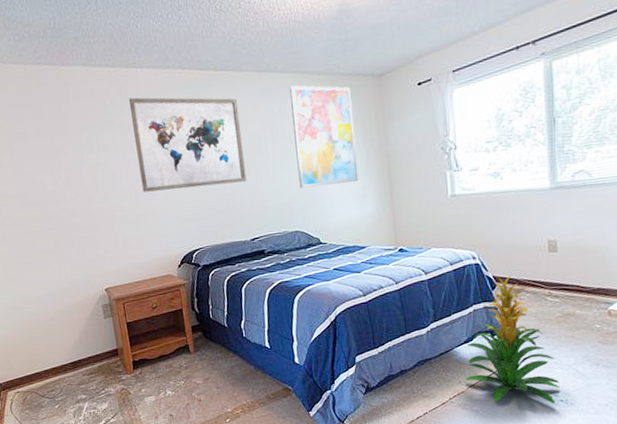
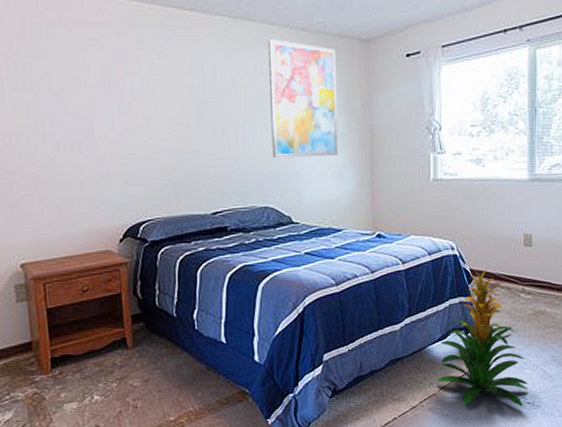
wall art: present [129,97,247,193] -> none [71,28,212,146]

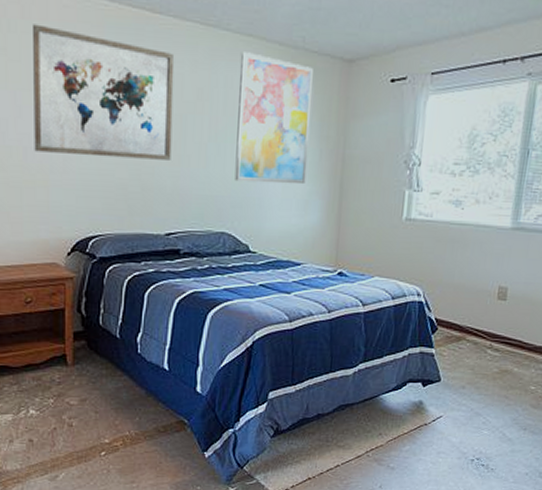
wall art: none [71,28,212,146] -> present [33,24,175,160]
indoor plant: present [437,269,528,407] -> none [387,320,484,468]

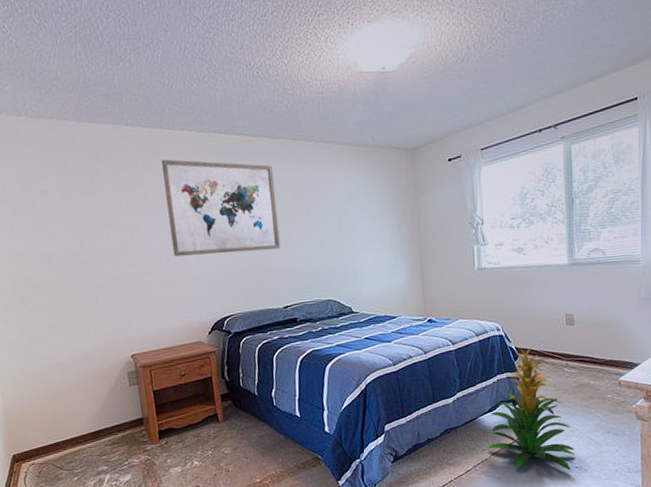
wall art: present [234,52,313,185] -> none [324,155,391,258]
indoor plant: none [387,320,484,468] -> present [489,347,576,471]

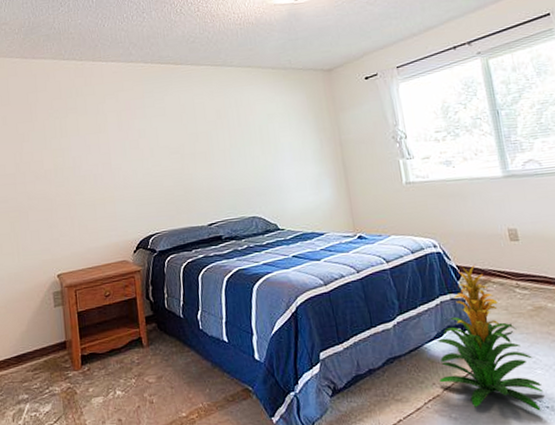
wall art: present [162,159,281,257] -> none [93,87,204,177]

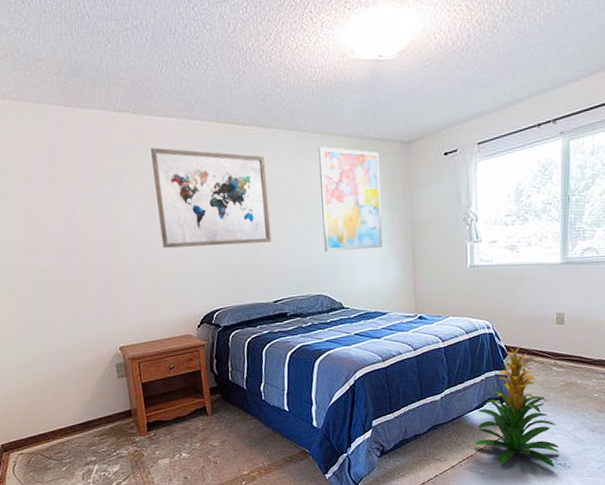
wall art: none [93,87,204,177] -> present [151,147,272,248]
wall art: none [244,78,314,175] -> present [317,146,383,253]

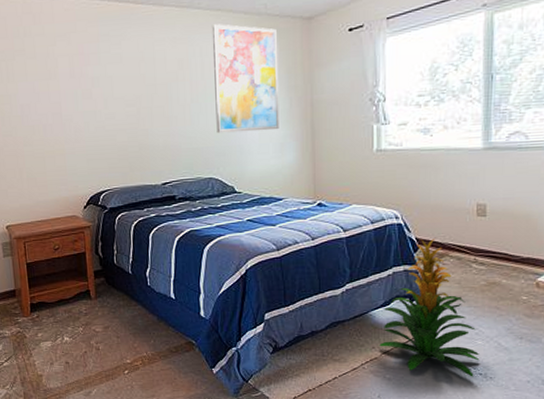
wall art: present [151,147,272,248] -> none [43,27,161,128]

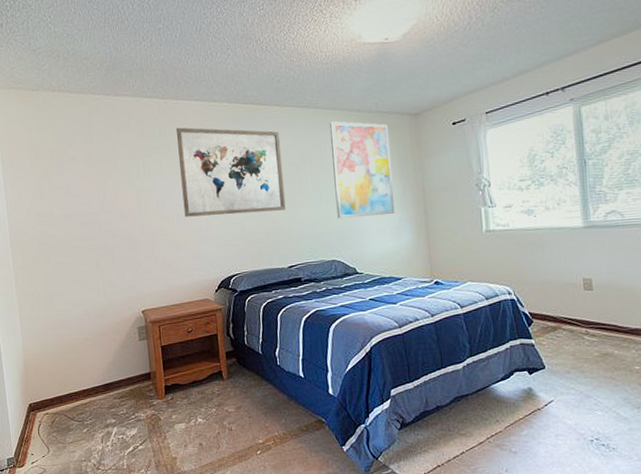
wall art: none [43,27,161,128] -> present [177,127,286,217]
indoor plant: present [379,239,480,377] -> none [503,312,601,448]

